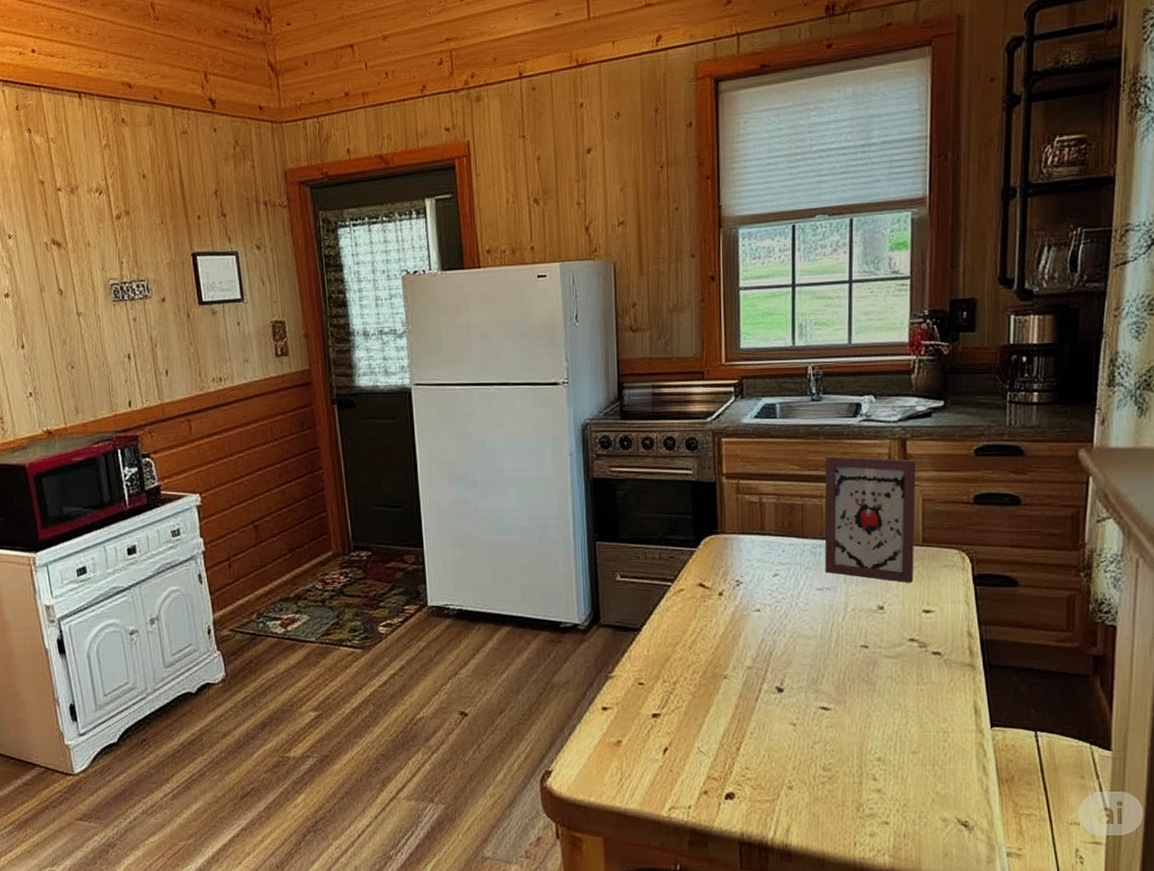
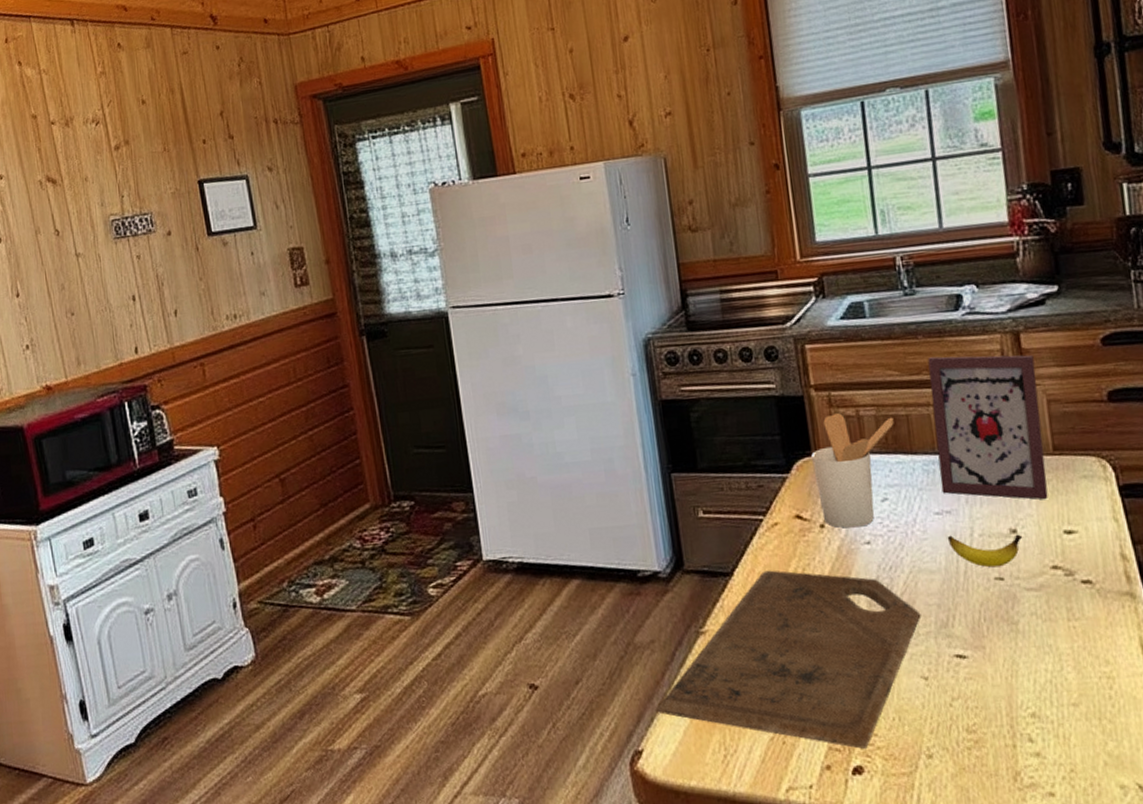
cutting board: none [565,628,796,780] -> present [655,570,921,750]
utensil holder: none [718,499,791,597] -> present [811,413,894,528]
banana: none [825,608,888,637] -> present [947,534,1023,568]

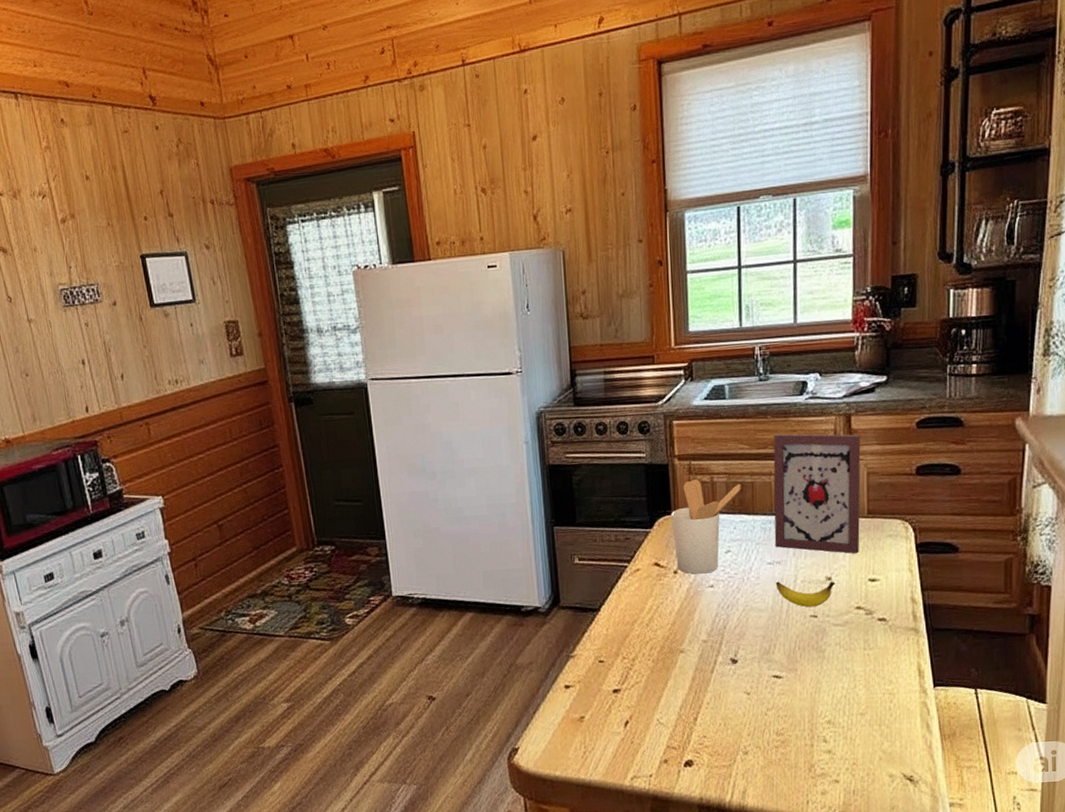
cutting board: present [655,570,921,750] -> none [530,607,749,748]

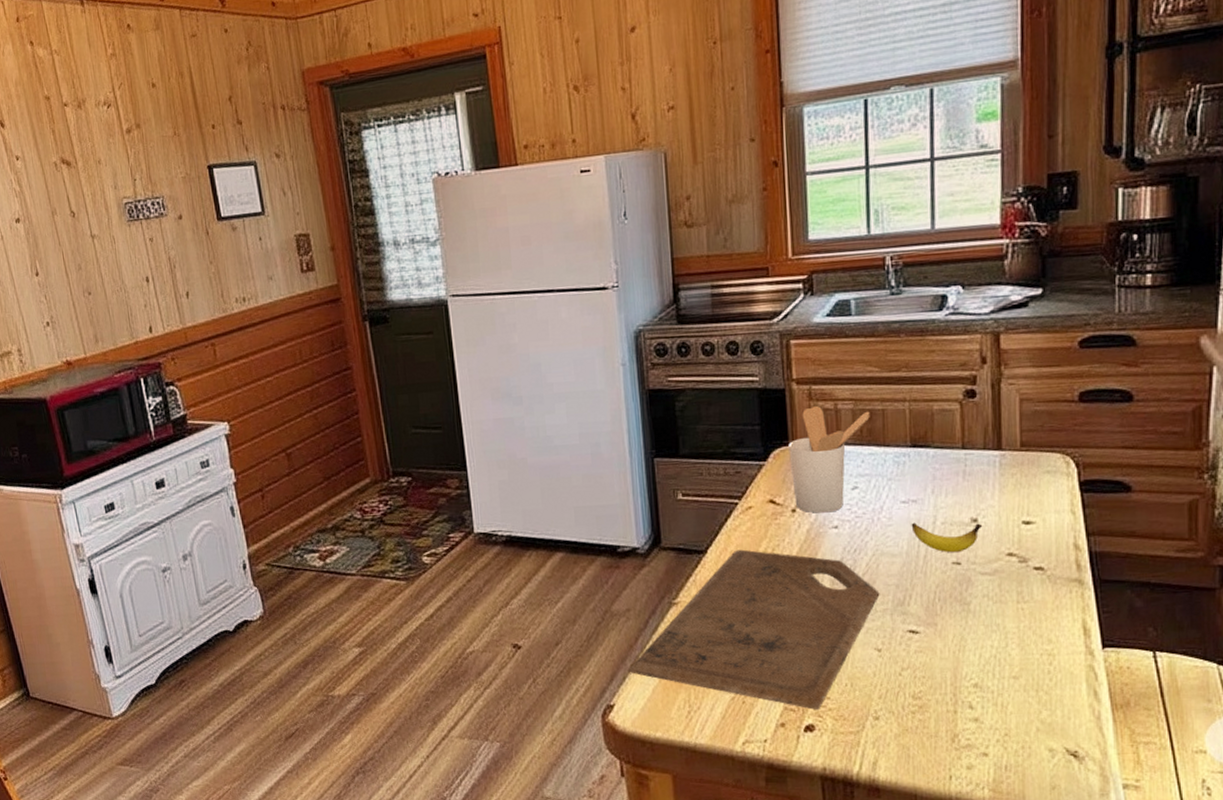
cutting board: none [530,607,749,748] -> present [627,549,880,711]
picture frame: present [773,434,861,554] -> none [908,354,1012,493]

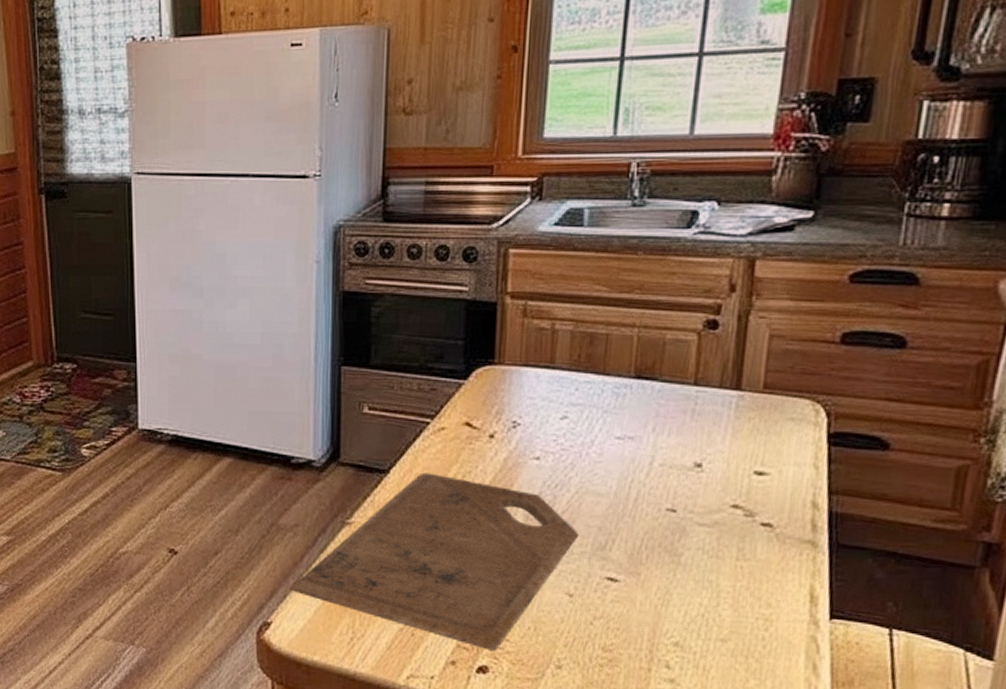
utensil holder: present [788,406,870,513] -> none [493,325,592,442]
banana: present [911,522,983,553] -> none [623,461,707,499]

